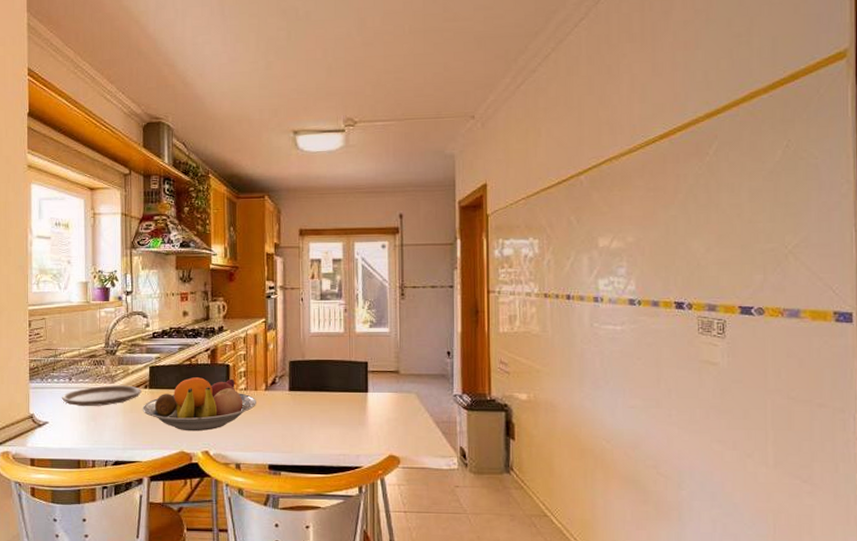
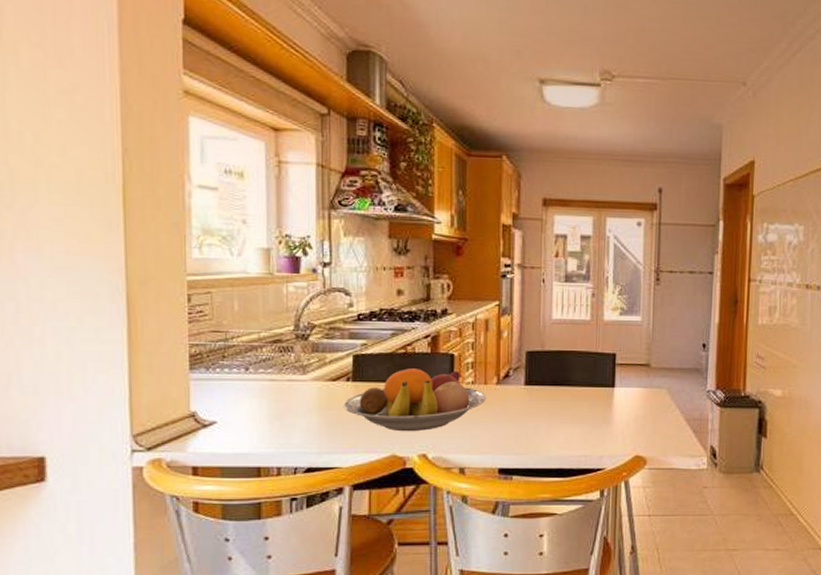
plate: present [61,385,142,407] -> none [234,377,342,403]

